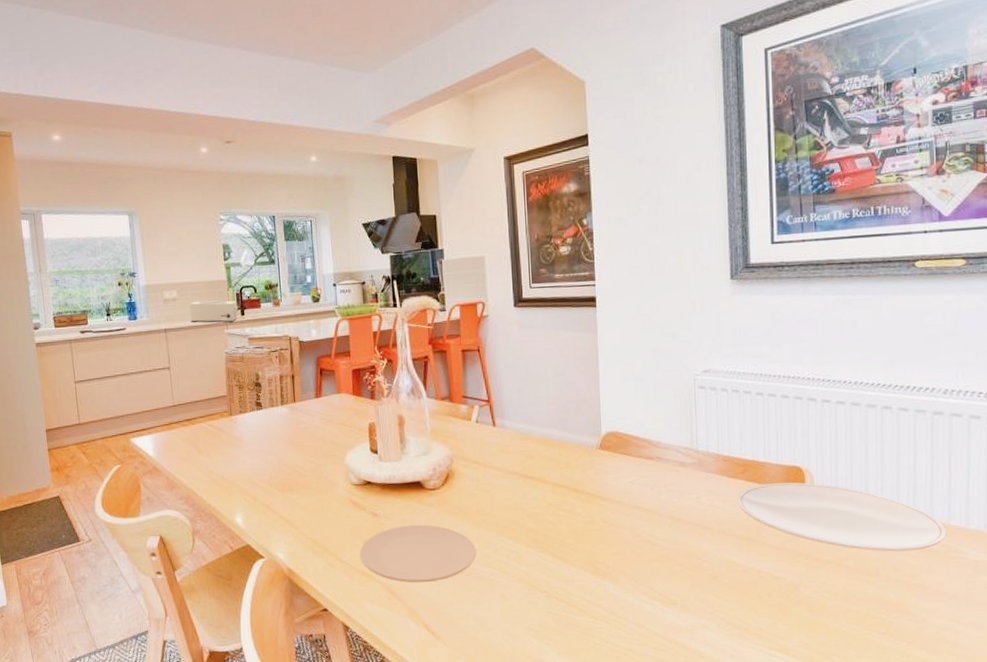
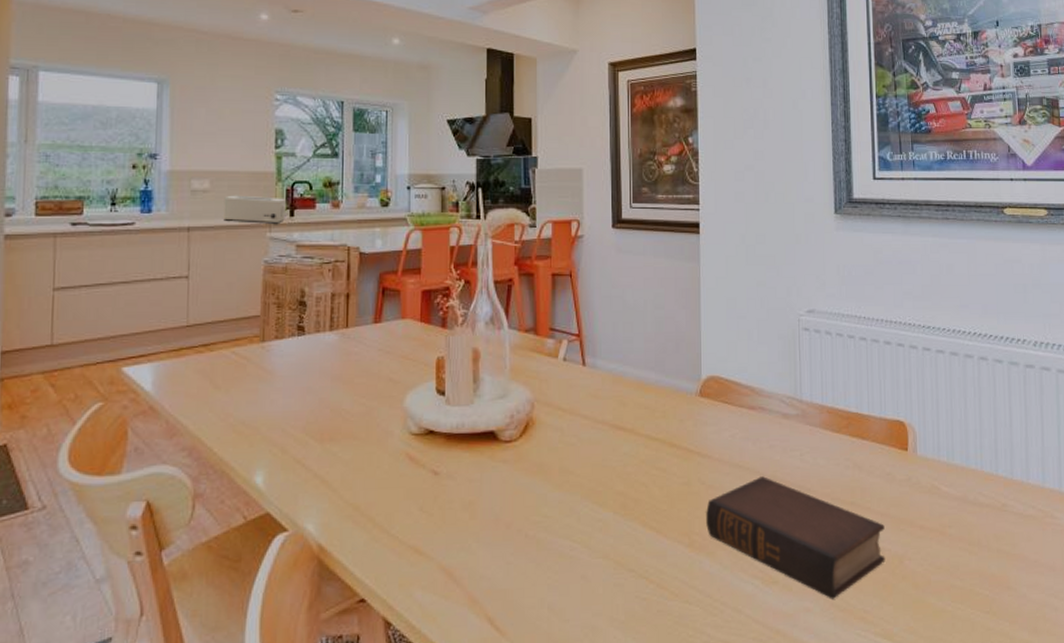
plate: present [360,524,476,583] -> none [414,486,556,562]
book: none [609,516,781,619] -> present [706,476,886,599]
plate: present [738,482,947,552] -> none [842,438,1042,518]

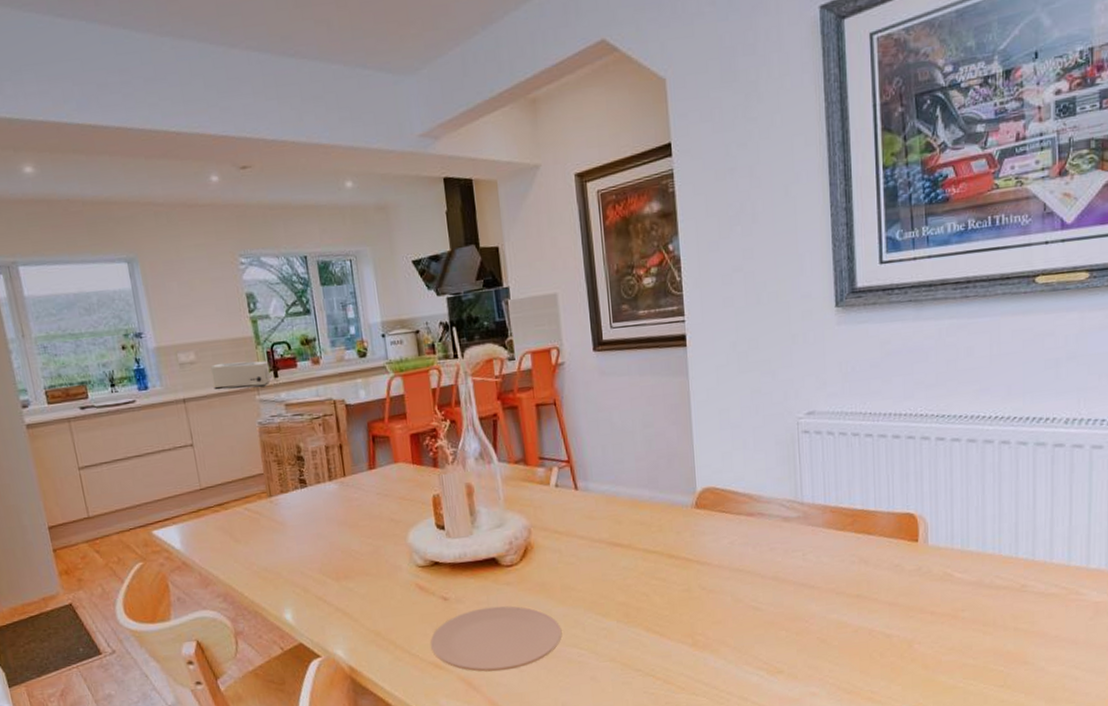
plate: none [414,486,556,562] -> present [430,606,562,672]
book: present [706,476,886,599] -> none [708,578,894,684]

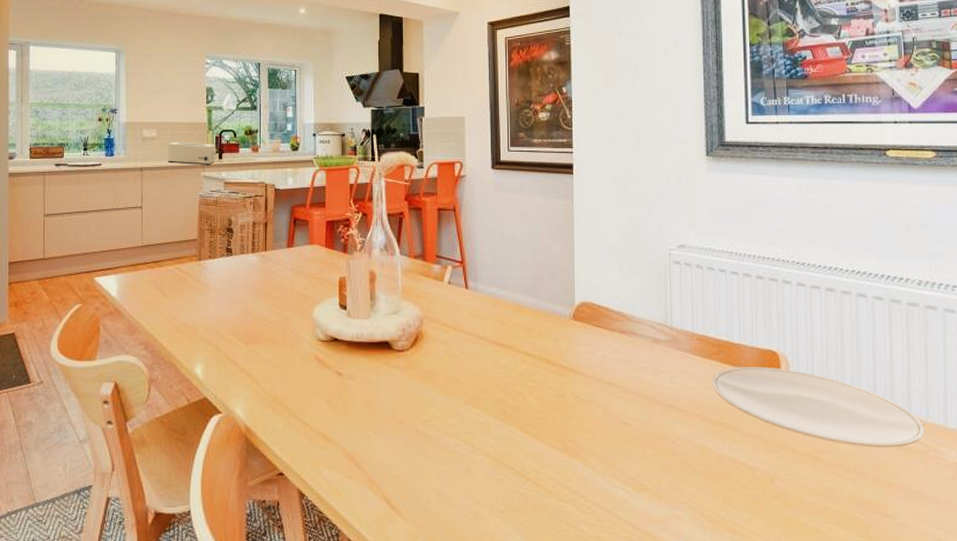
plate: present [430,606,562,672] -> none [322,387,442,451]
plate: none [847,530,1067,599] -> present [712,366,925,448]

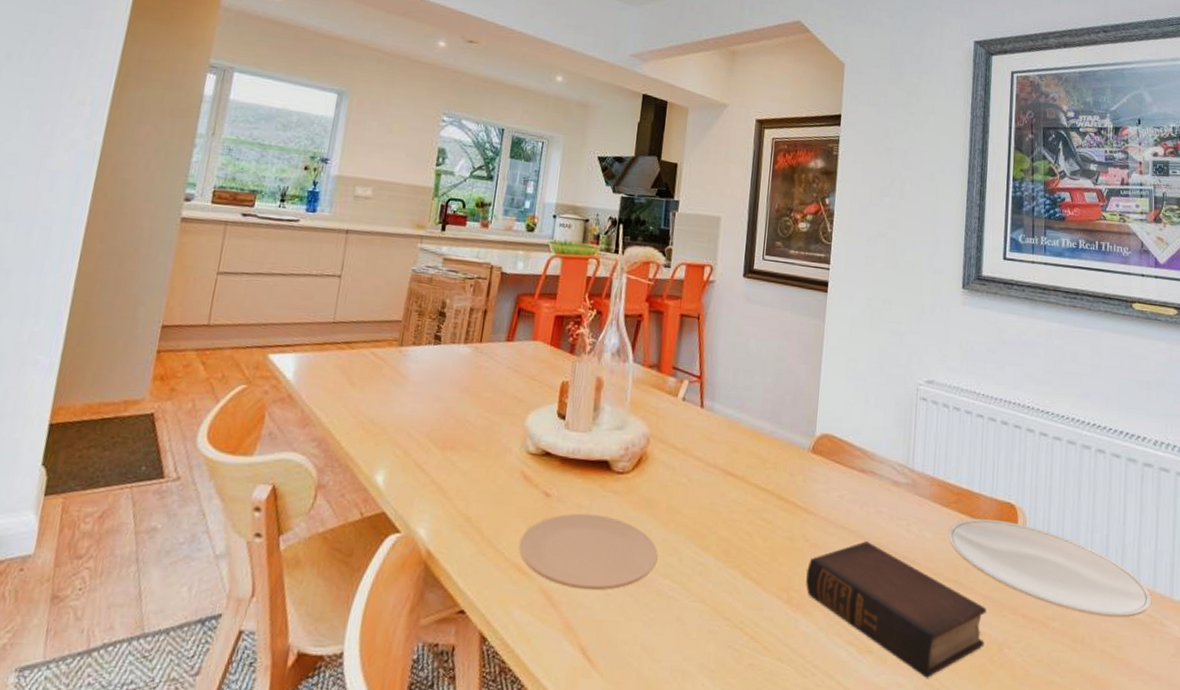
toaster: present [166,141,216,166] -> none [379,204,441,237]
plate: none [322,387,442,451] -> present [519,513,658,591]
book: none [579,394,756,510] -> present [806,541,986,678]

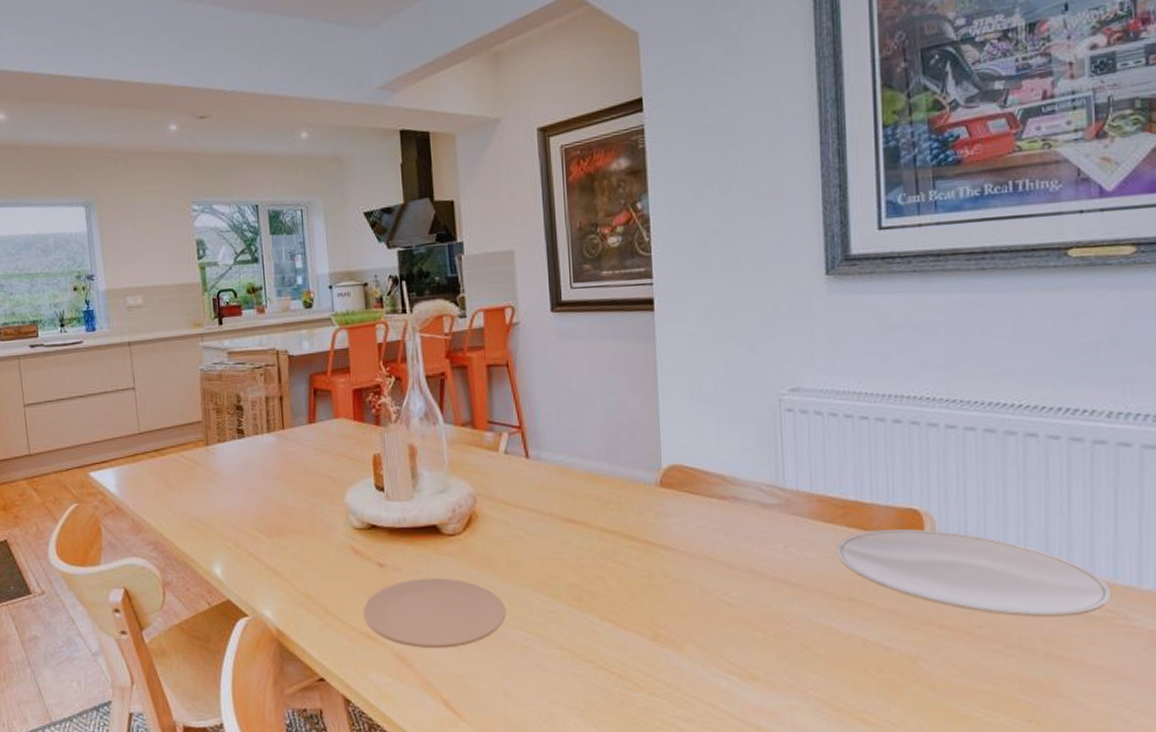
book: present [806,541,986,678] -> none [672,570,893,699]

